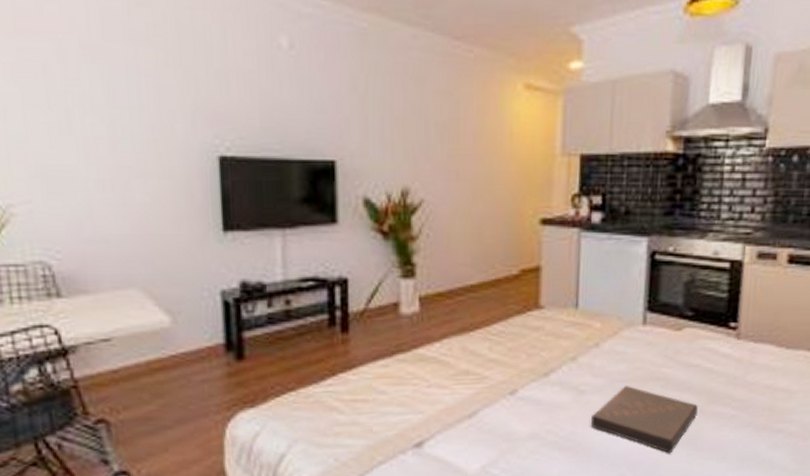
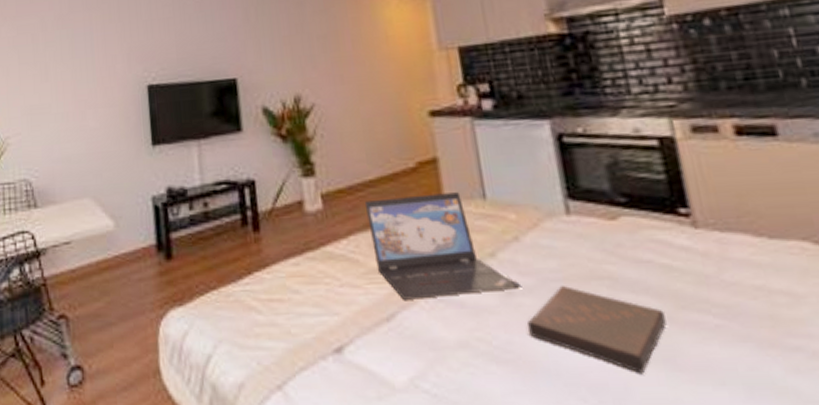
laptop: none [463,301,592,399] -> present [364,192,521,300]

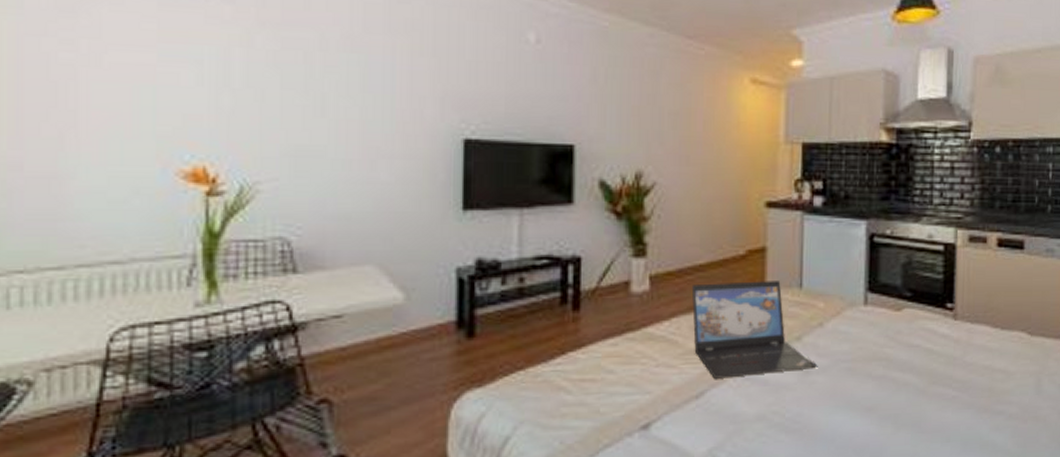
book: present [527,286,667,374] -> none [817,366,920,437]

